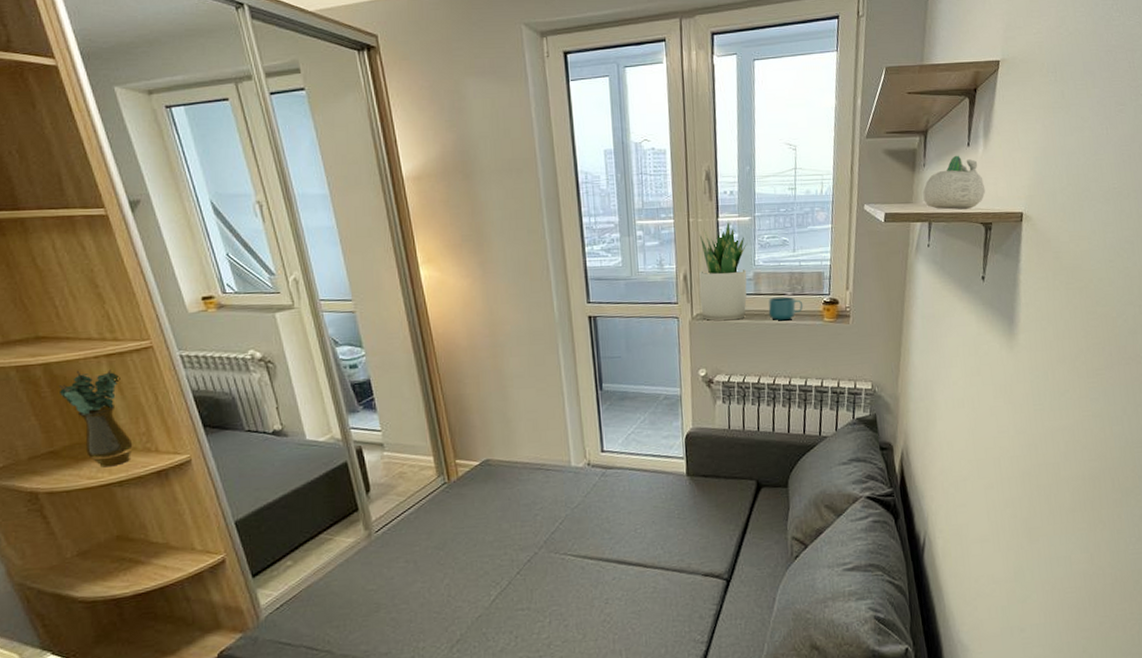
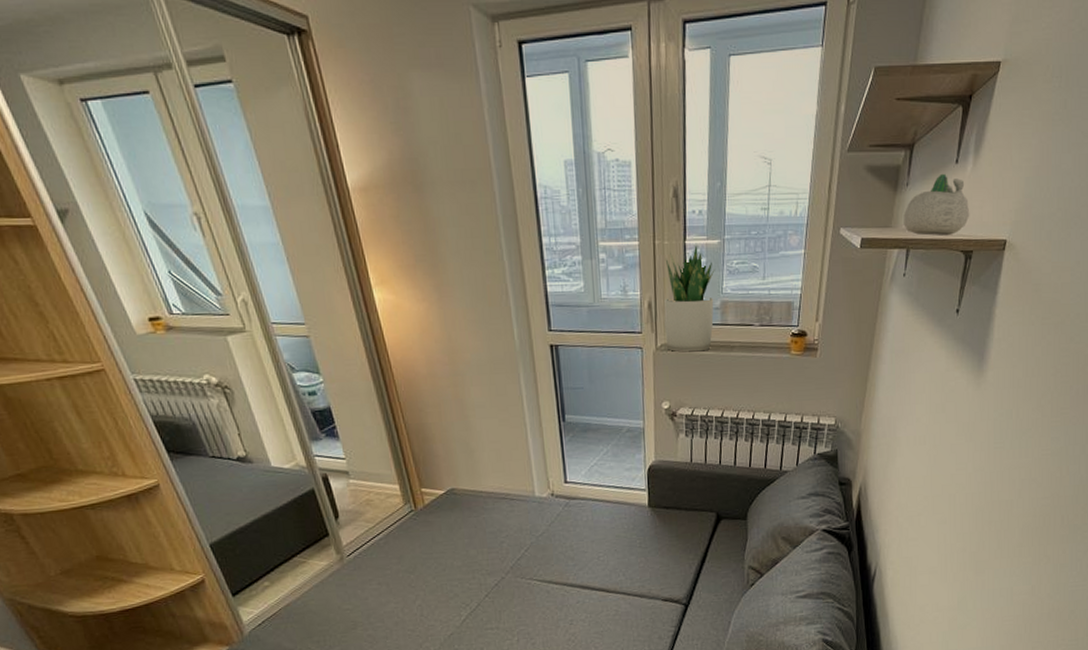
vase: present [58,369,133,468] -> none [14,392,100,491]
cup: present [768,296,804,321] -> none [734,327,771,353]

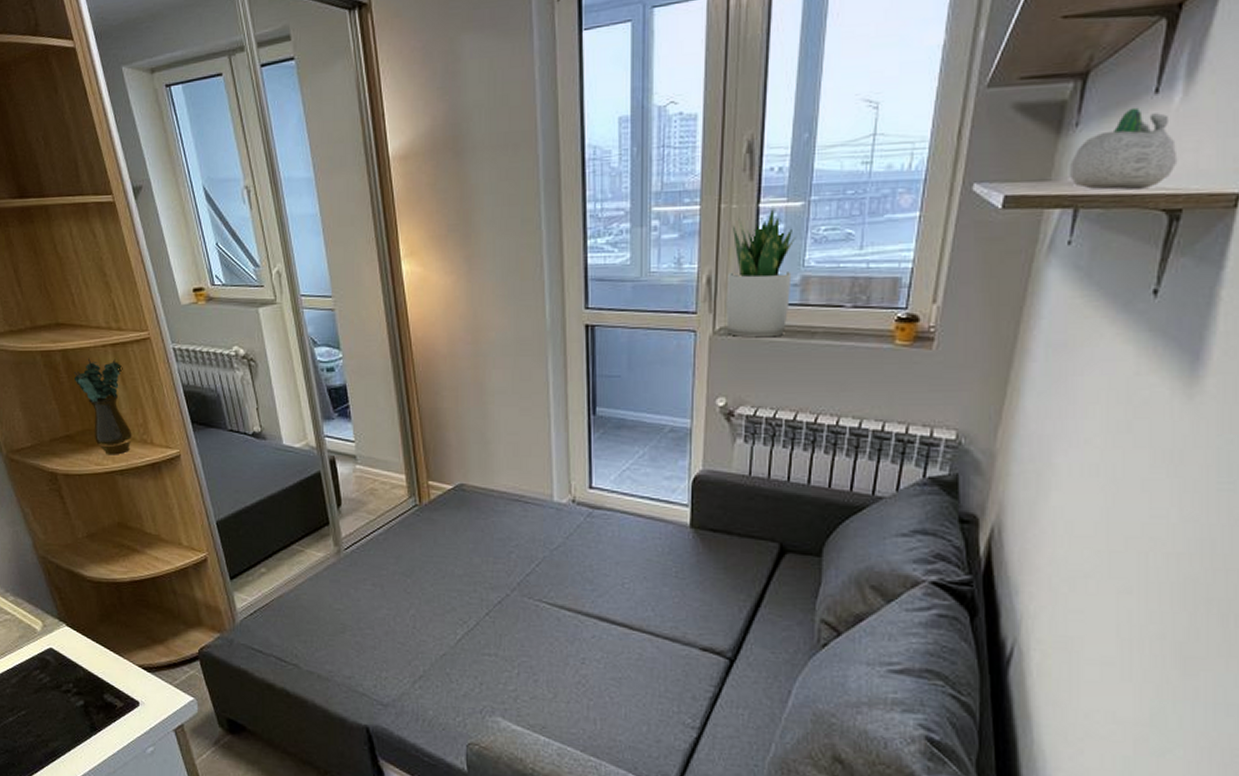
vase: none [14,392,100,491] -> present [73,358,132,455]

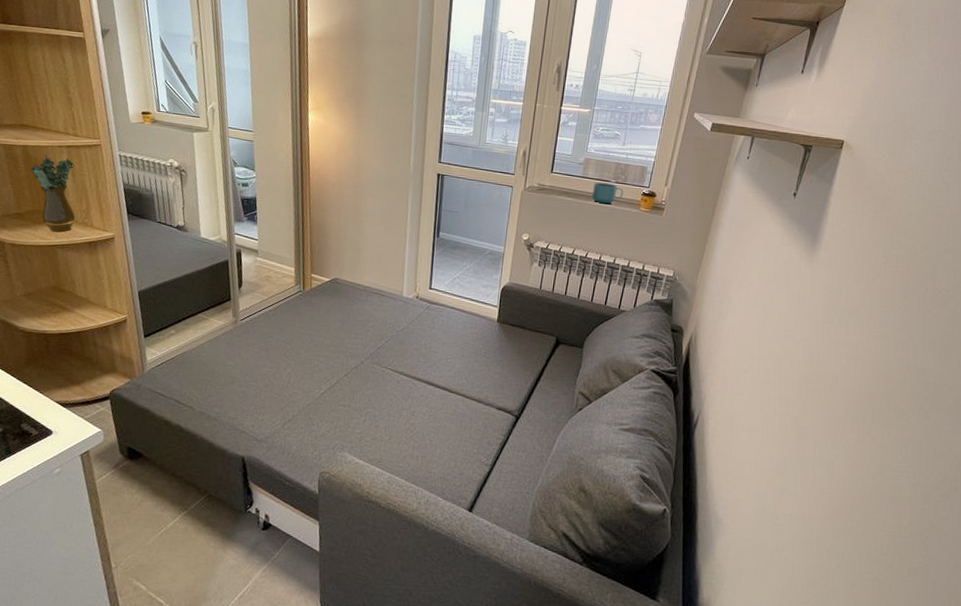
planter: present [726,207,796,338] -> none [533,110,583,197]
cup: none [817,309,867,341] -> present [591,182,624,204]
succulent planter: present [1070,107,1178,191] -> none [751,80,812,131]

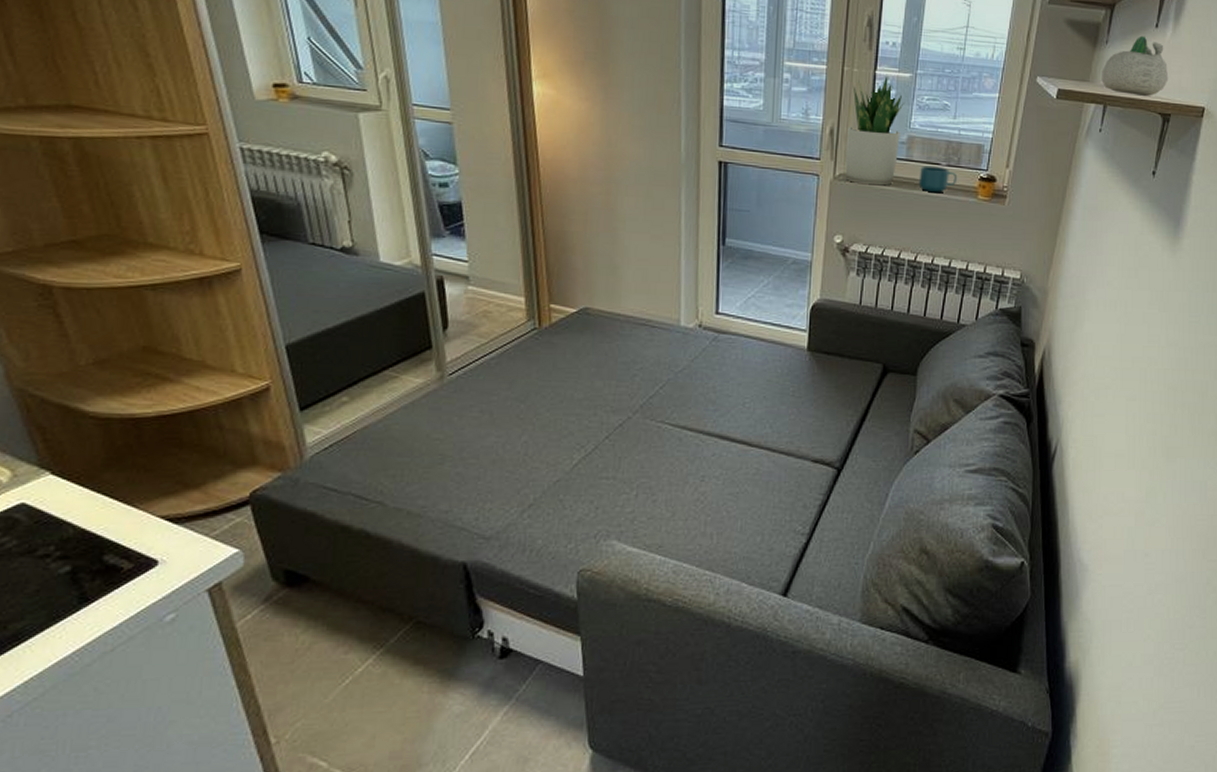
vase: present [31,154,76,233] -> none [89,150,174,267]
planter: none [533,110,583,197] -> present [844,75,904,186]
succulent planter: none [751,80,812,131] -> present [1101,35,1169,97]

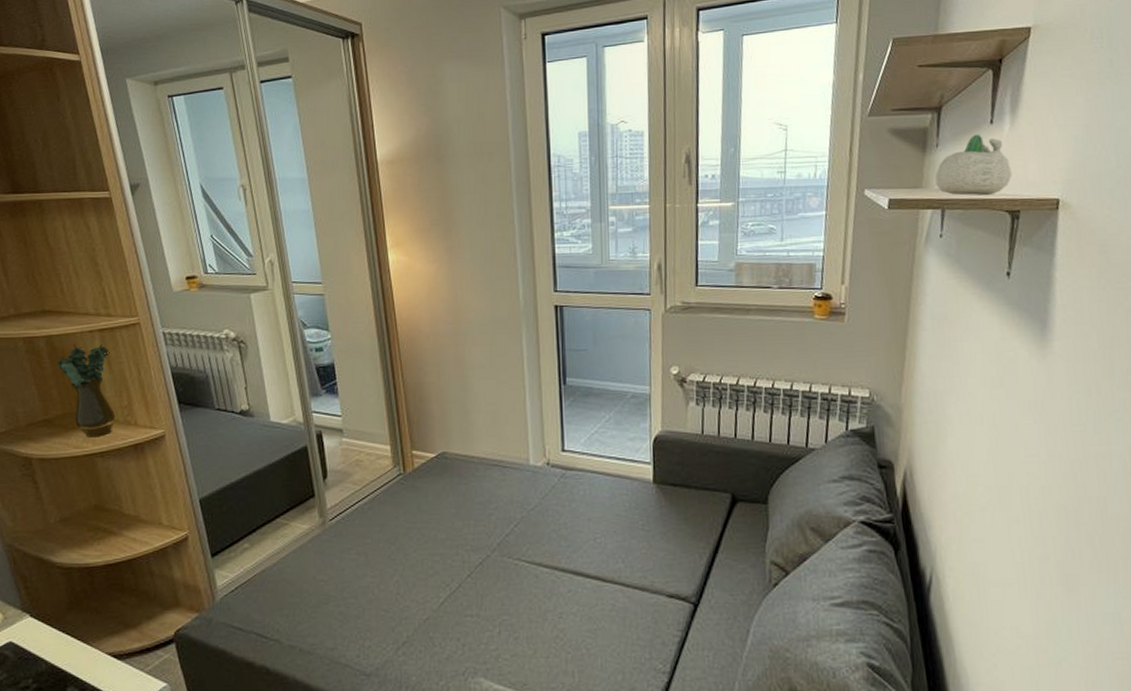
vase: none [89,150,174,267] -> present [57,343,116,438]
planter: present [844,75,904,186] -> none [674,207,729,315]
cup: present [918,165,958,193] -> none [750,290,791,317]

